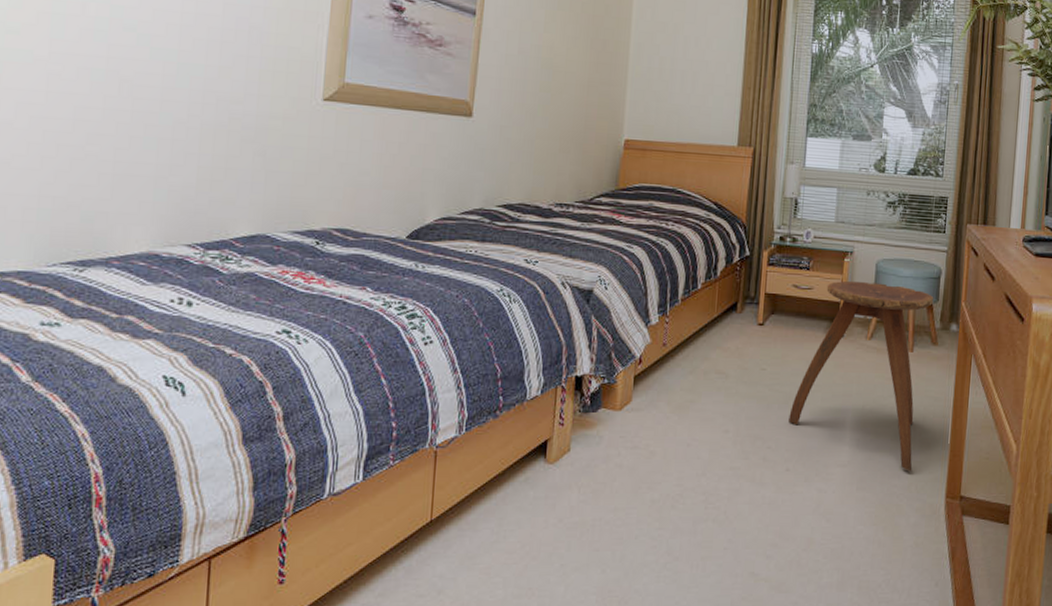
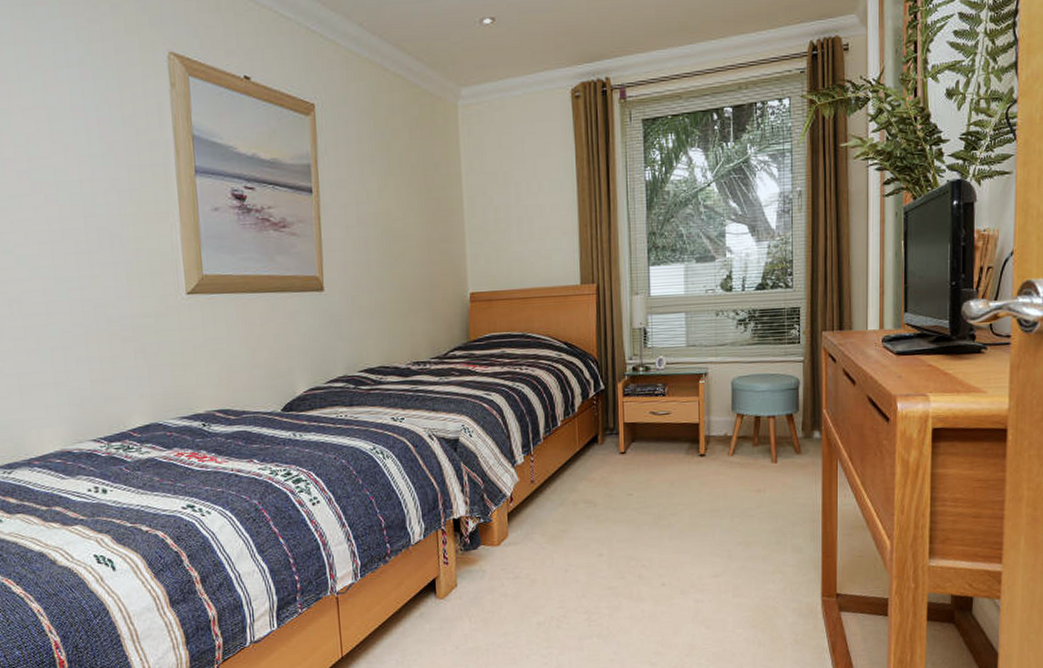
stool: present [789,281,934,472] -> none [659,400,794,576]

